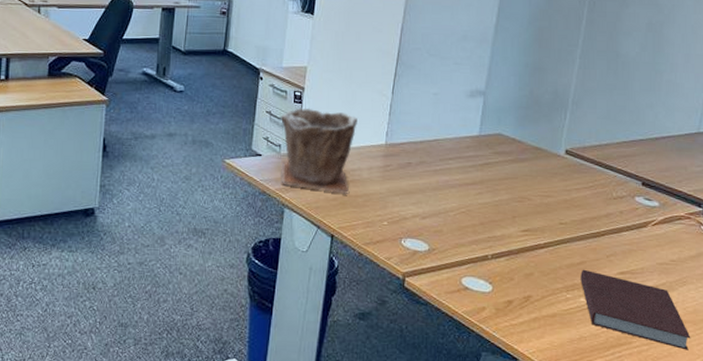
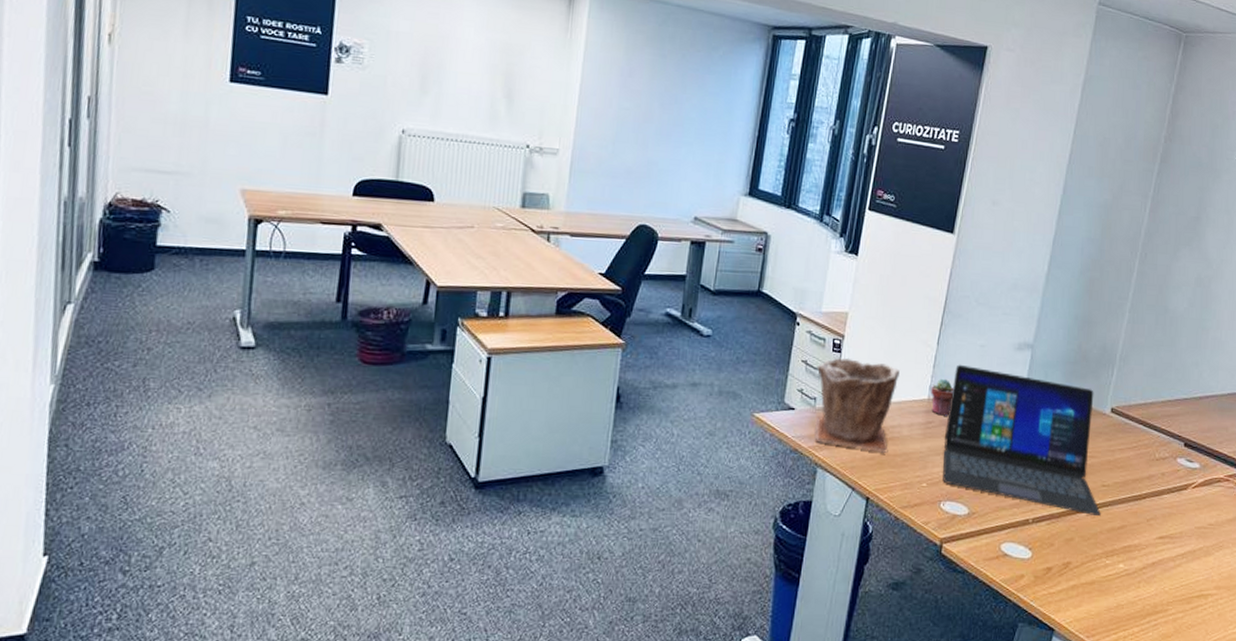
potted succulent: none [388,126,410,160] -> present [931,379,954,416]
laptop: none [402,111,560,252] -> present [943,364,1101,515]
notebook: present [581,269,691,350] -> none [1120,534,1225,617]

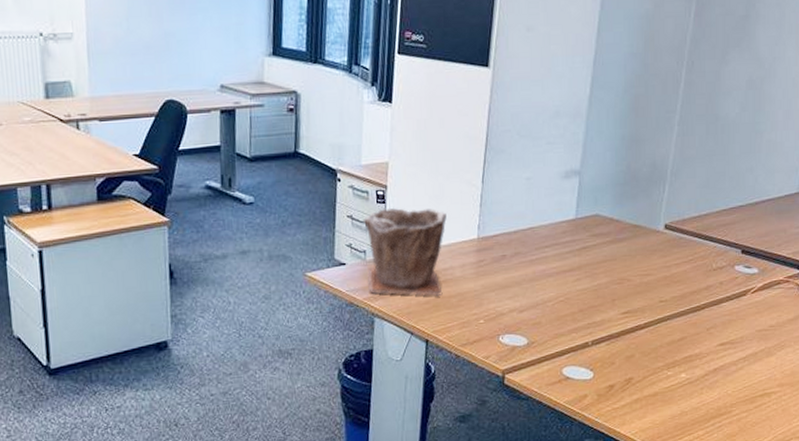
potted succulent: present [931,379,954,416] -> none [480,217,503,253]
laptop: present [943,364,1101,515] -> none [497,200,660,331]

